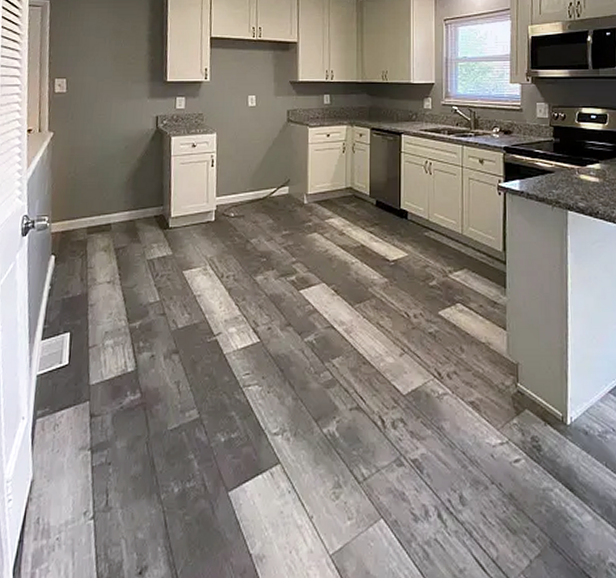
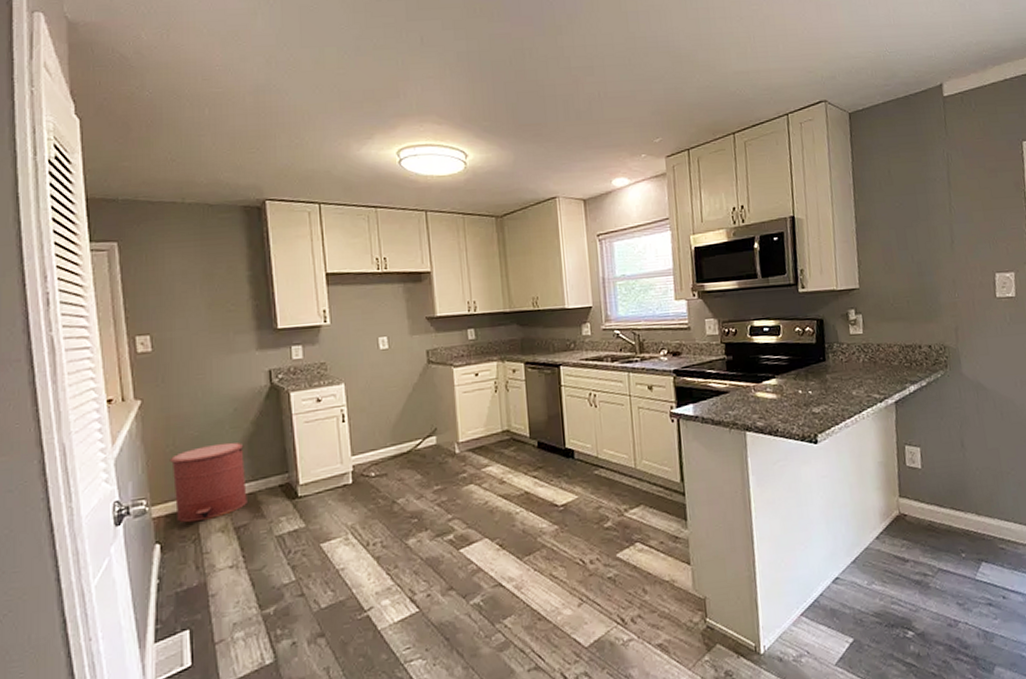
trash can: none [70,175,130,240] -> present [169,442,247,523]

